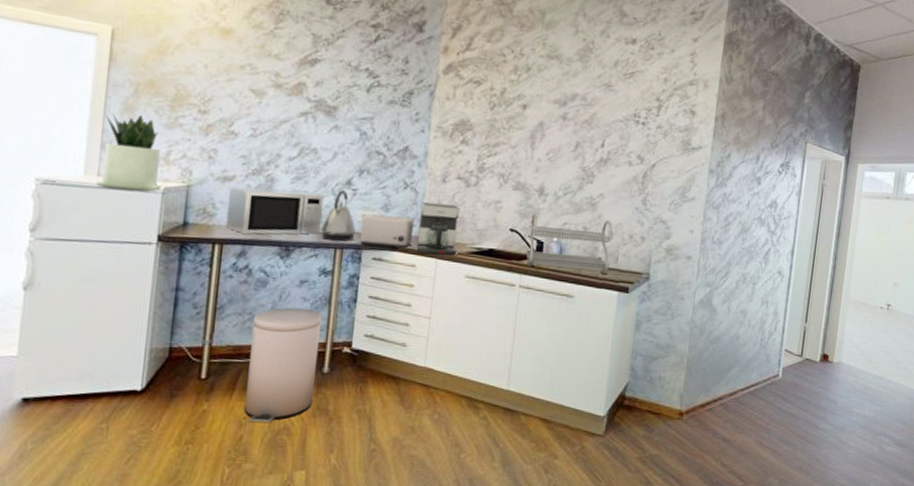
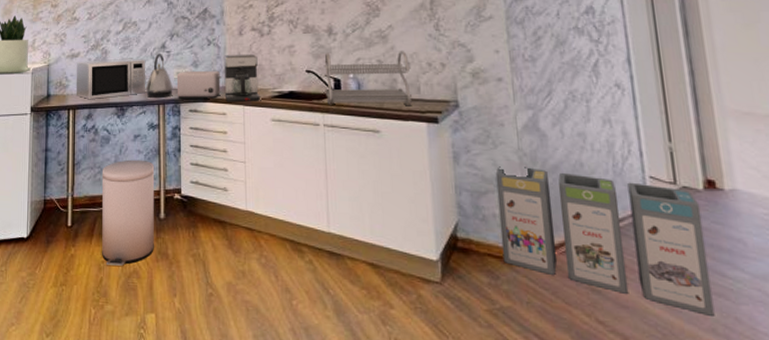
recycling bin: none [659,335,814,458] -> present [495,166,715,316]

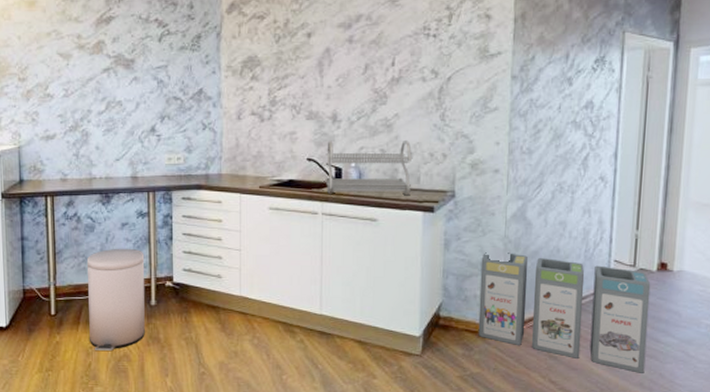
microwave: present [77,59,145,100] -> none [53,142,133,186]
kettle: present [145,53,173,99] -> none [133,136,164,186]
toaster: present [177,70,222,99] -> none [169,156,217,186]
coffee maker: present [223,53,260,102] -> none [220,139,258,191]

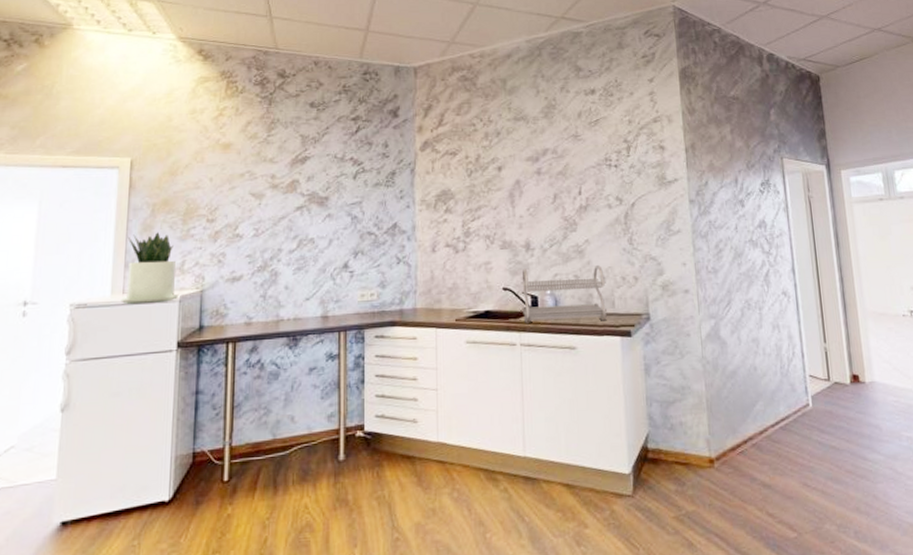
pedal bin: present [86,248,145,352] -> none [266,395,334,523]
recycling bin: present [478,252,651,373] -> none [682,374,859,497]

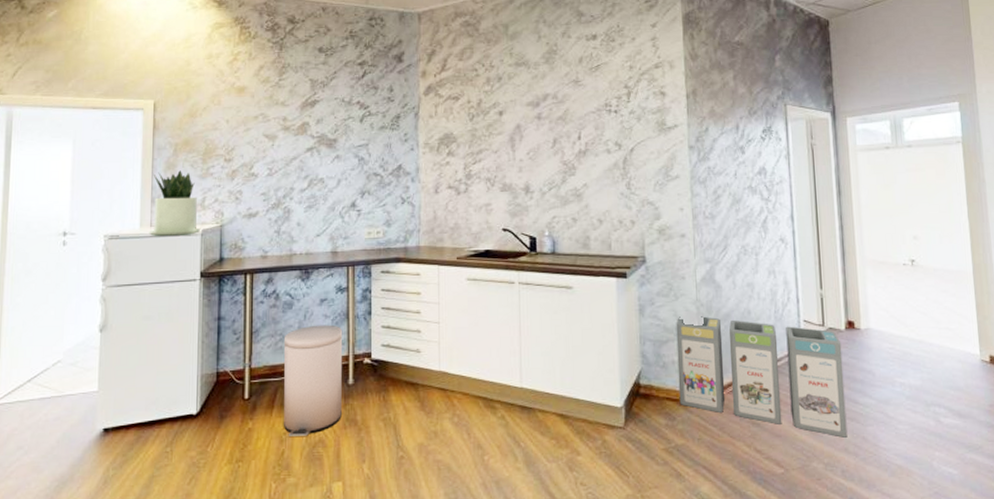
pedal bin: none [266,395,334,523] -> present [283,324,343,438]
dish rack: present [521,265,607,325] -> none [520,209,603,264]
recycling bin: none [682,374,859,497] -> present [676,316,848,438]

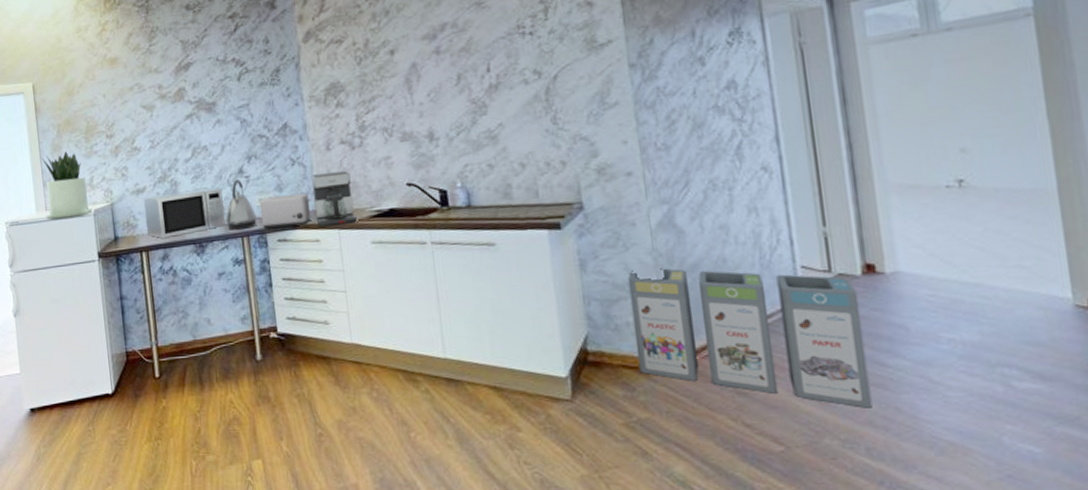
microwave: none [255,218,333,263] -> present [144,187,225,239]
pedal bin: present [283,324,343,438] -> none [186,299,254,415]
kettle: none [333,211,364,260] -> present [225,179,257,231]
toaster: none [369,229,416,260] -> present [260,192,311,228]
coffee maker: none [418,212,456,263] -> present [311,170,357,228]

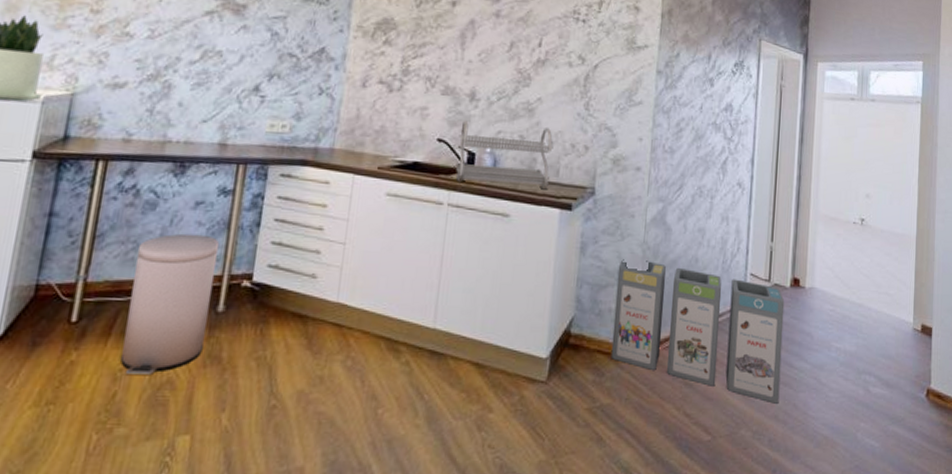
microwave: present [144,187,225,239] -> none [113,94,227,150]
pedal bin: none [186,299,254,415] -> present [120,233,220,376]
kettle: present [225,179,257,231] -> none [221,96,263,157]
toaster: present [260,192,311,228] -> none [267,124,331,163]
coffee maker: present [311,170,357,228] -> none [330,109,381,172]
dish rack: none [426,151,530,221] -> present [455,120,554,190]

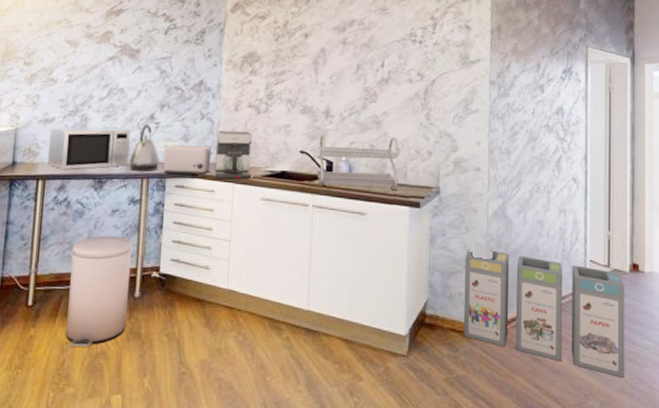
microwave: none [113,94,227,150] -> present [48,127,130,170]
kettle: none [221,96,263,157] -> present [128,123,160,172]
toaster: none [267,124,331,163] -> present [164,145,213,175]
coffee maker: none [330,109,381,172] -> present [214,130,252,181]

